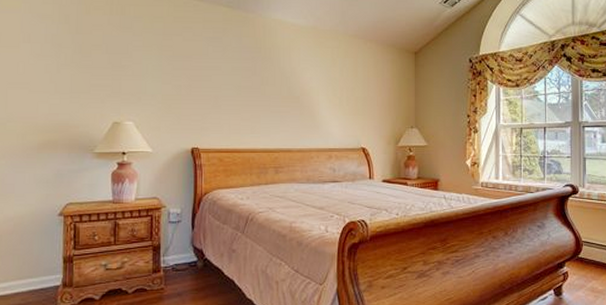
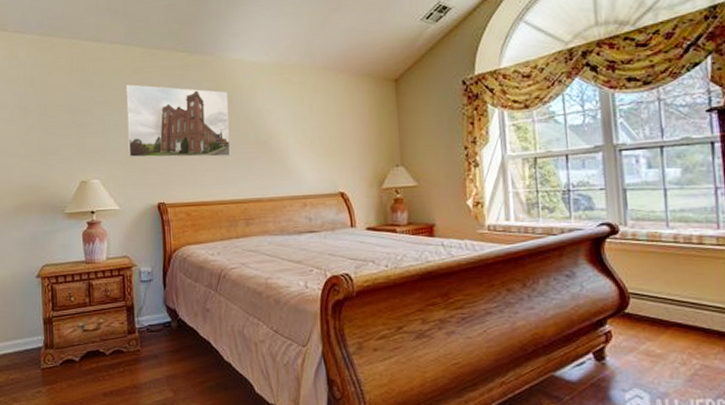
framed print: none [165,32,266,109] -> present [126,84,231,158]

